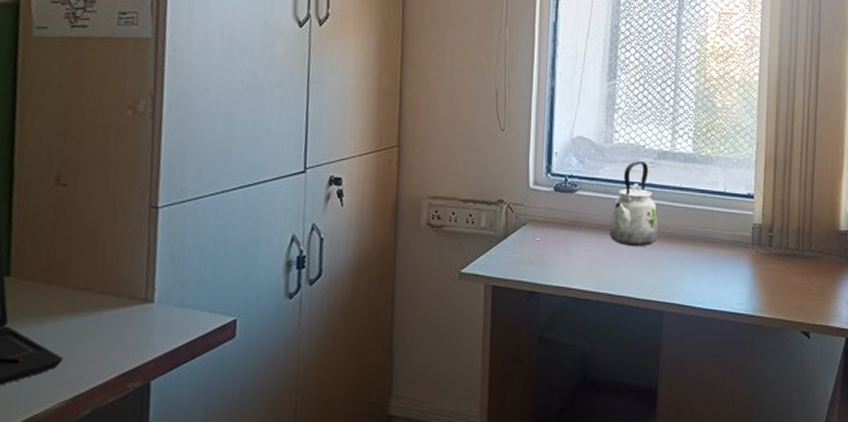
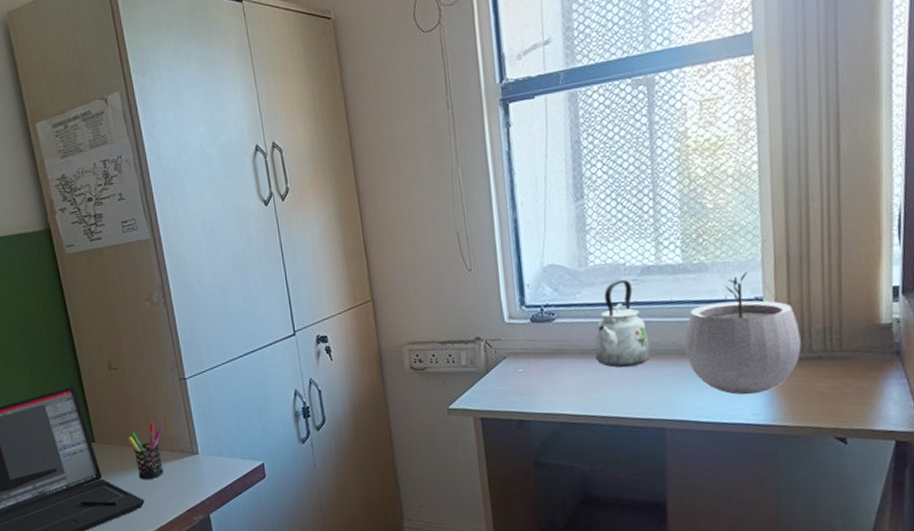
pen holder: none [59,257,112,330] -> present [128,422,164,479]
plant pot: none [688,168,780,285] -> present [685,271,801,395]

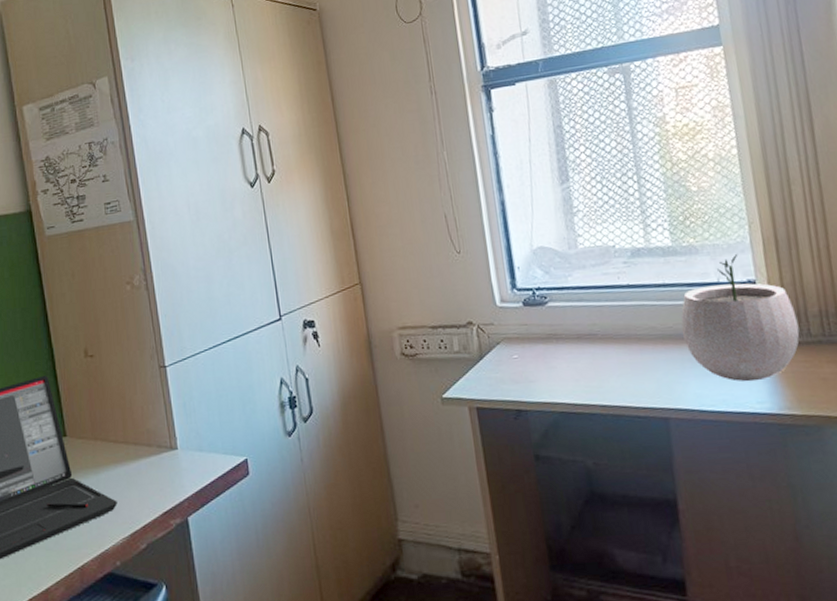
pen holder: present [128,422,164,479] -> none [102,414,140,478]
kettle: present [595,279,650,368] -> none [590,261,648,354]

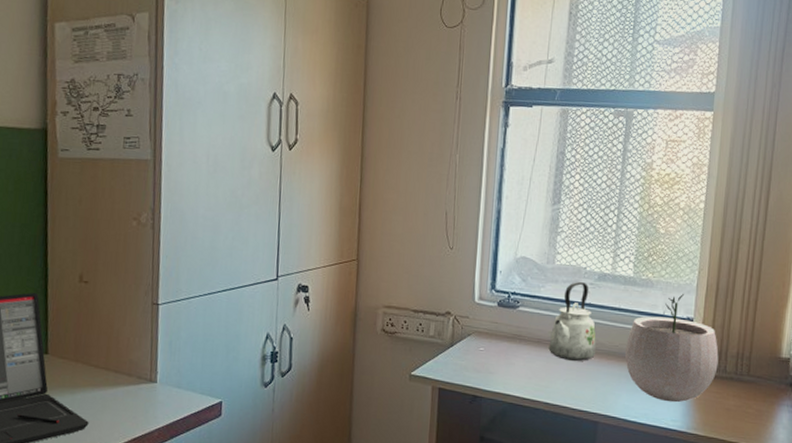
kettle: none [590,261,648,354] -> present [548,281,596,362]

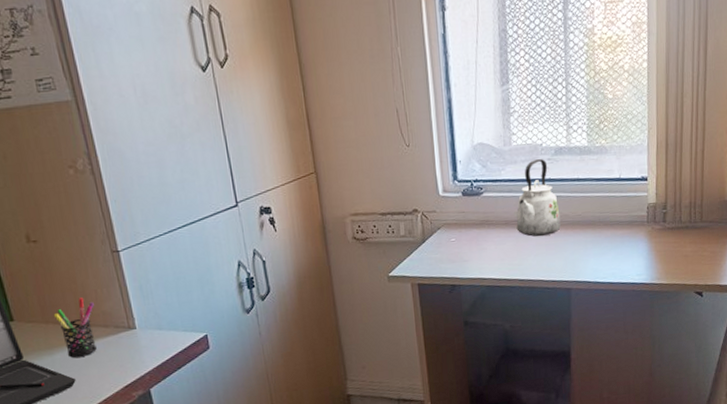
pen holder: none [84,343,124,401] -> present [53,298,97,358]
plant pot: present [625,293,719,403] -> none [588,154,674,259]

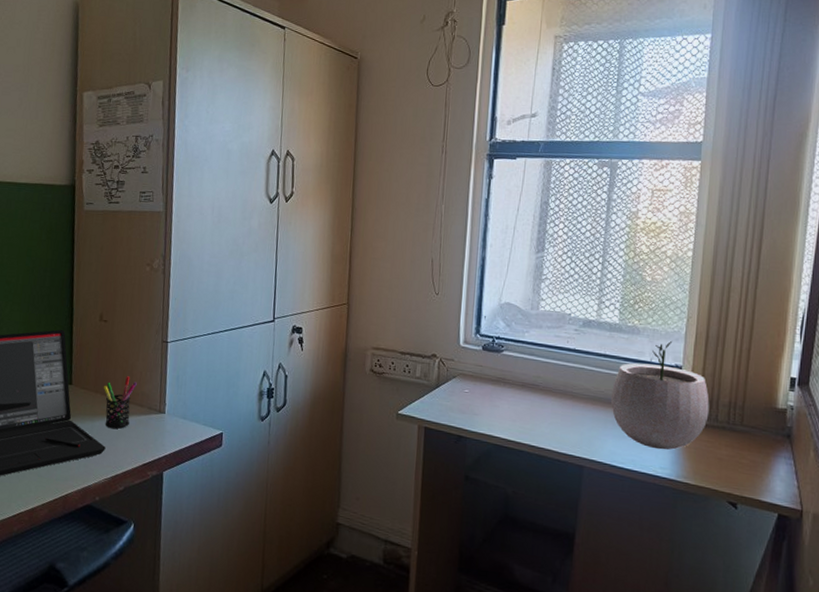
kettle: present [516,158,561,237] -> none [533,327,581,406]
plant pot: none [588,154,674,259] -> present [611,340,710,450]

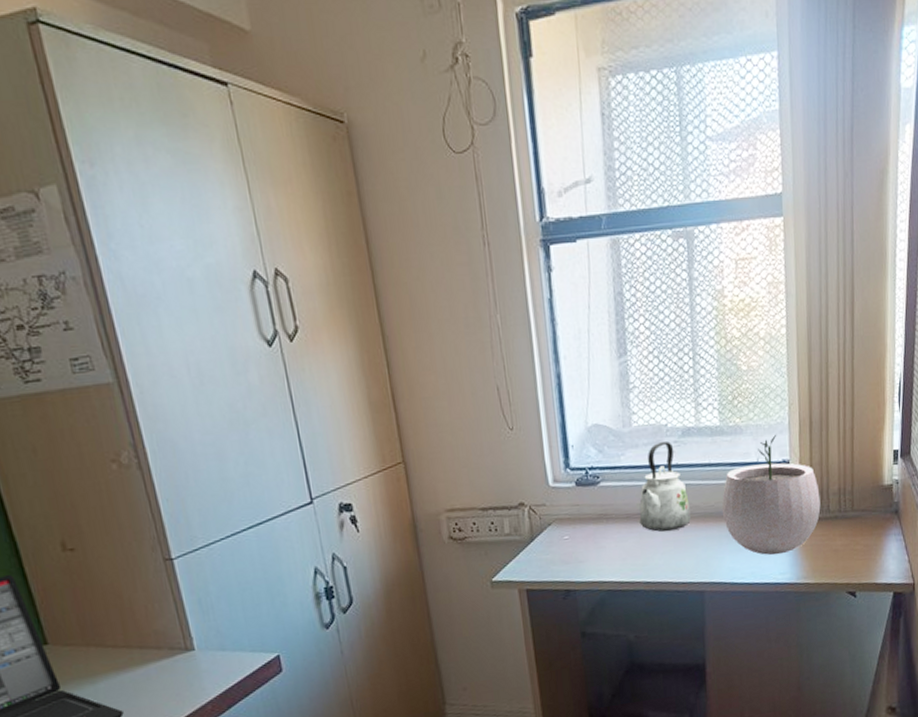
pen holder: present [103,376,137,429] -> none [95,615,148,686]
kettle: none [533,327,581,406] -> present [639,440,691,532]

